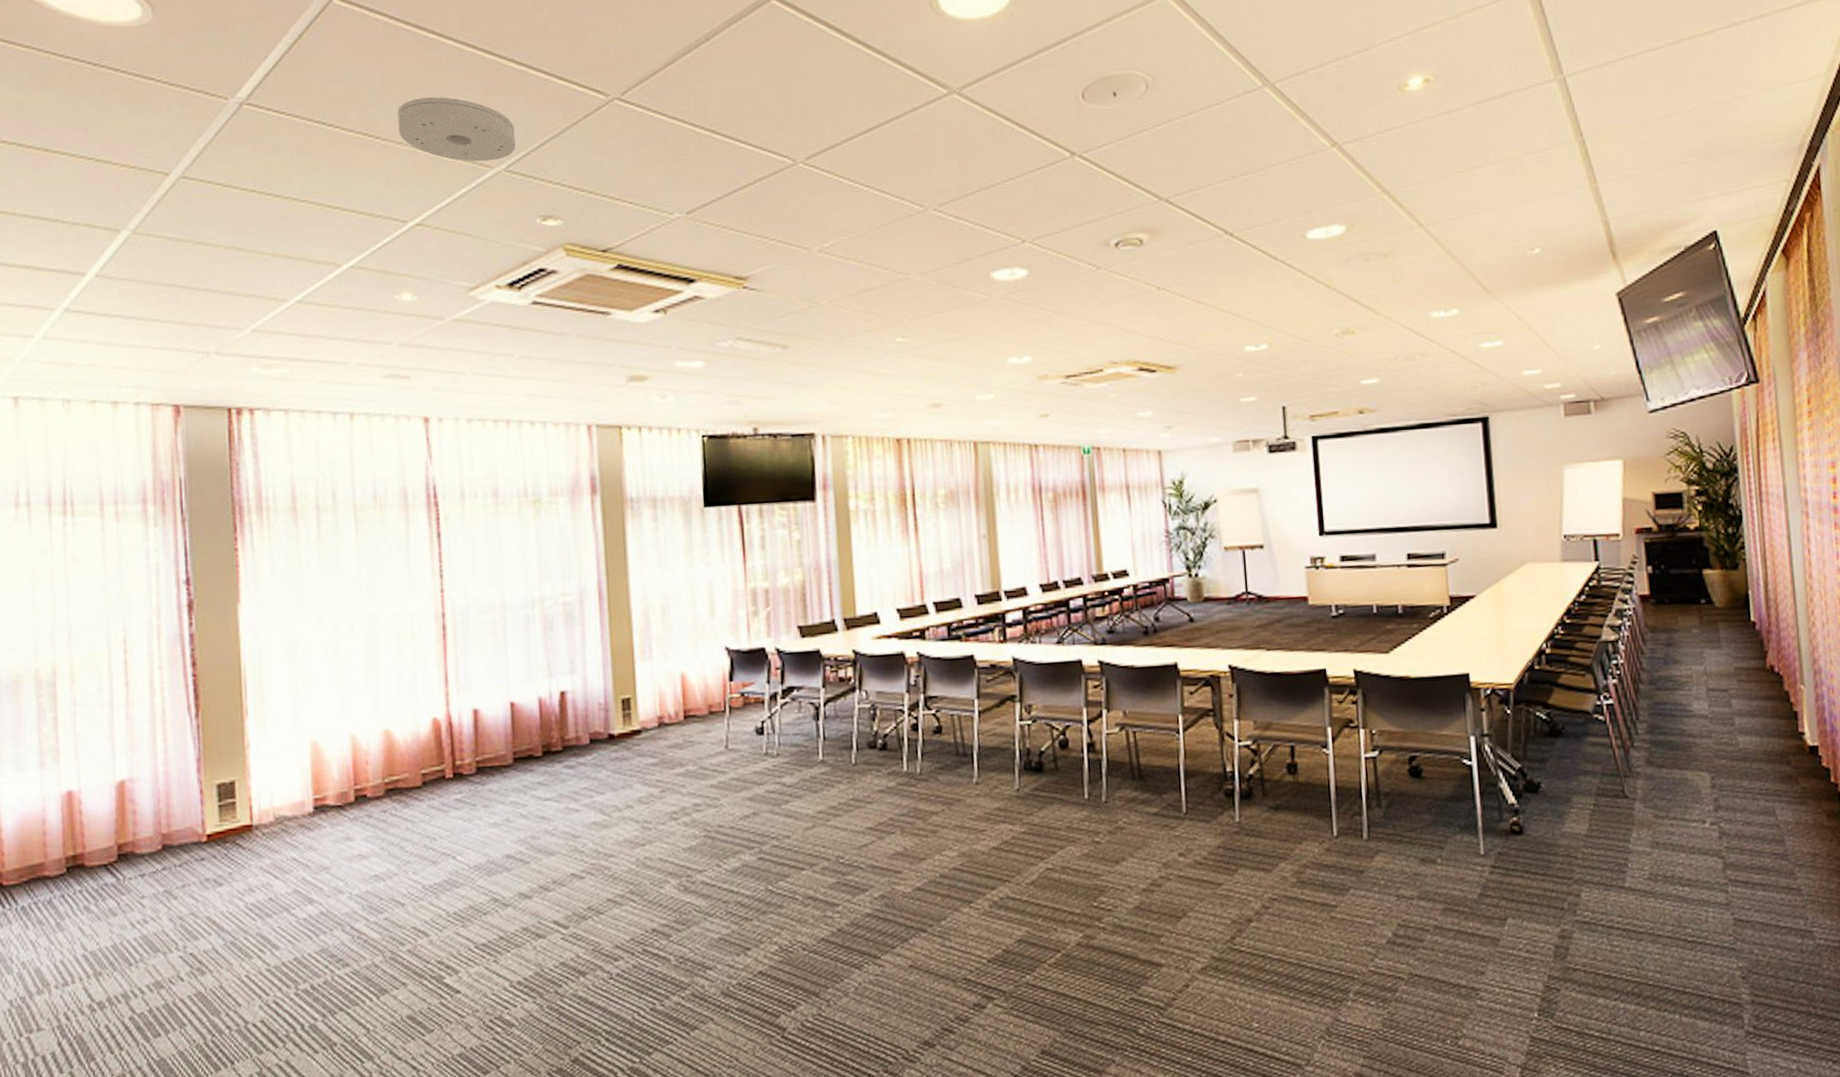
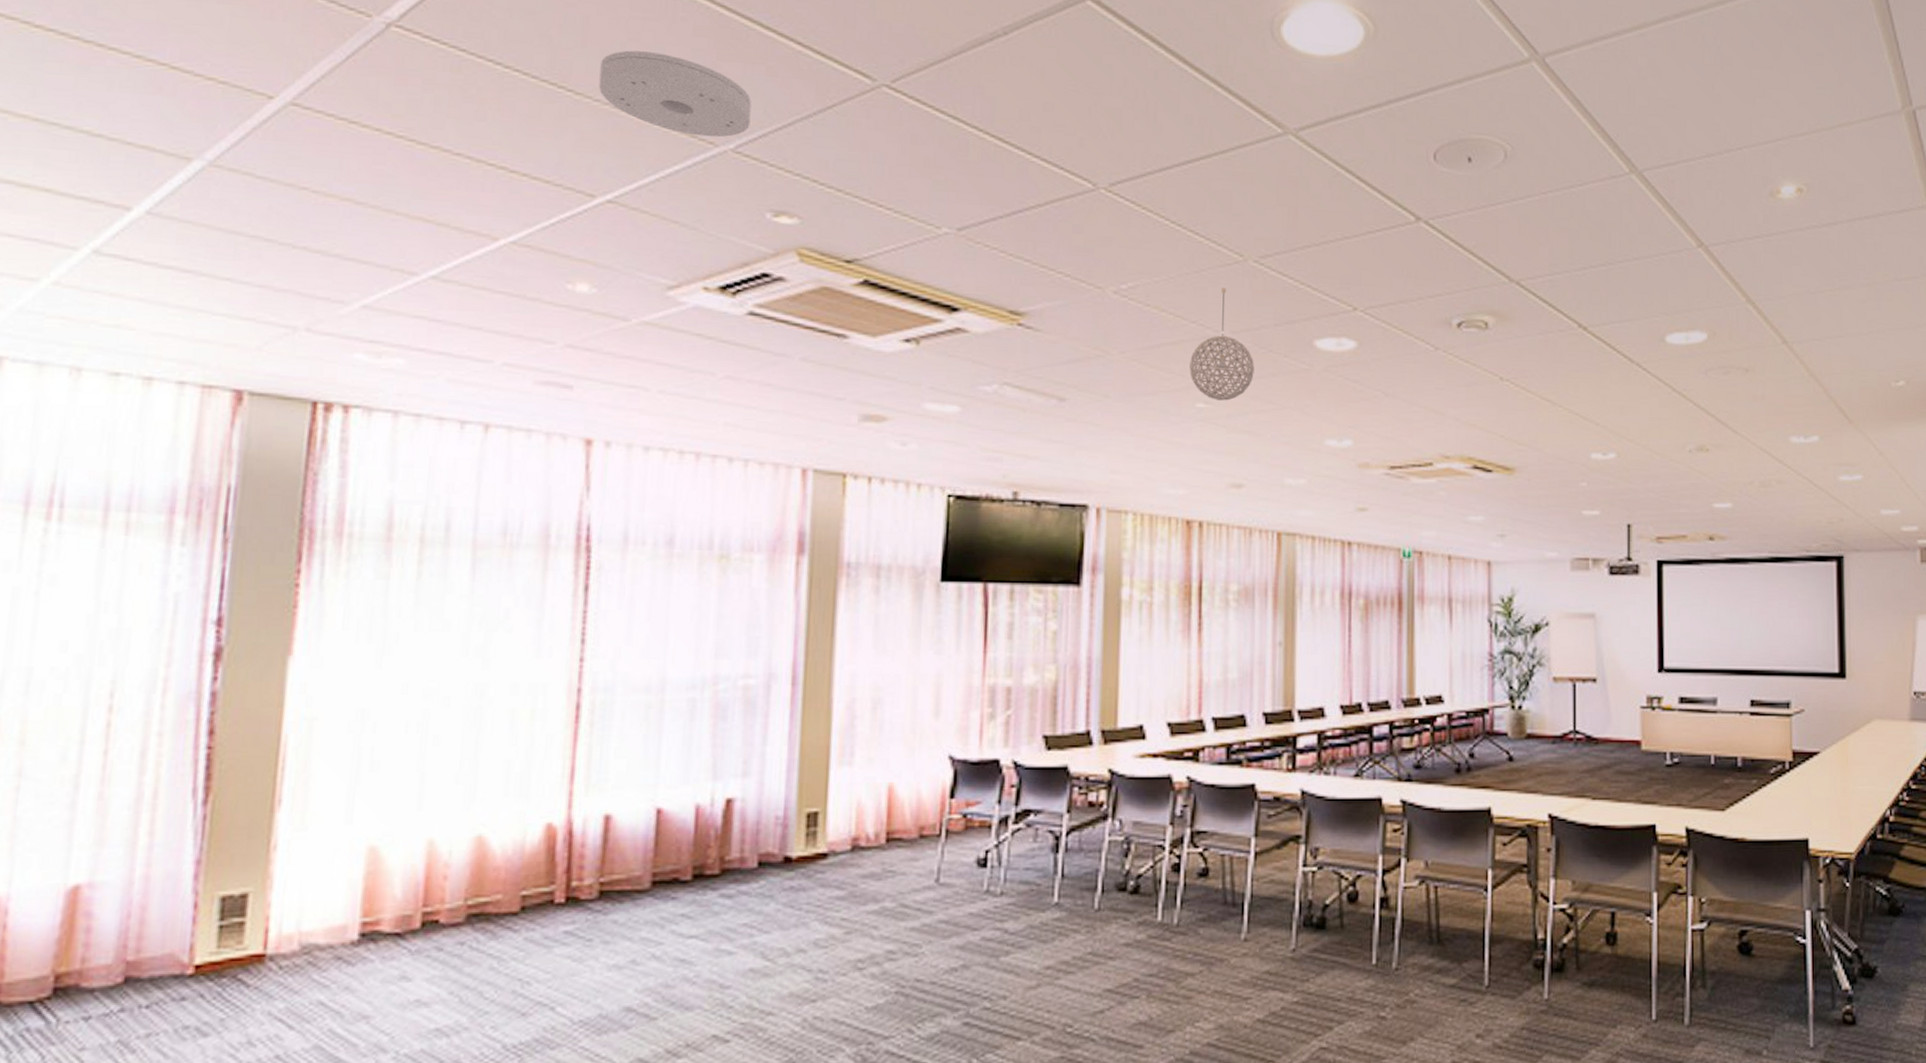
pendant light: none [887,236,942,334] -> present [1190,288,1255,401]

